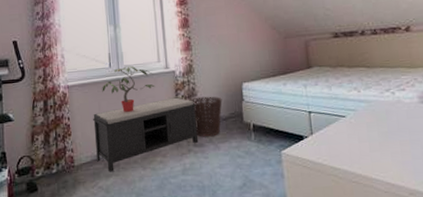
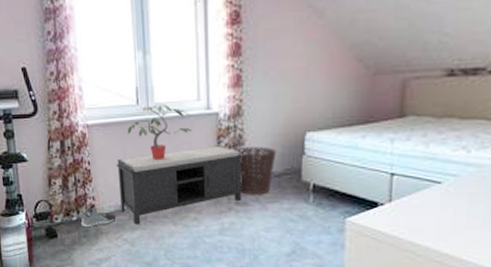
sneaker: none [60,156,92,179] -> present [80,204,115,228]

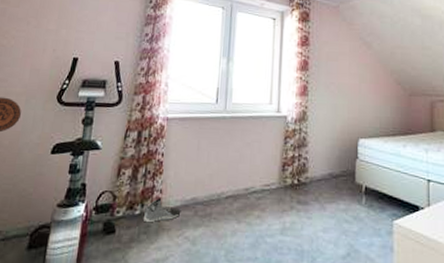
bench: present [116,145,242,225] -> none [187,145,305,222]
potted plant: present [127,103,193,159] -> none [204,104,263,155]
basket: present [234,146,277,195] -> none [298,148,335,195]

